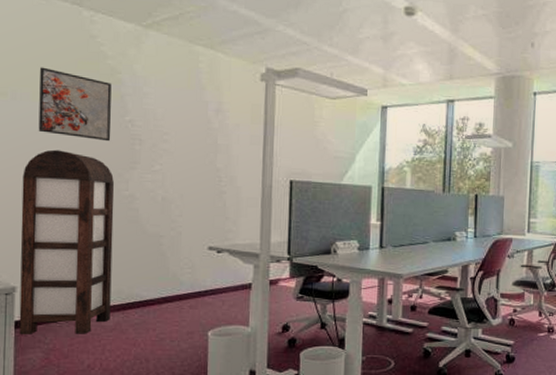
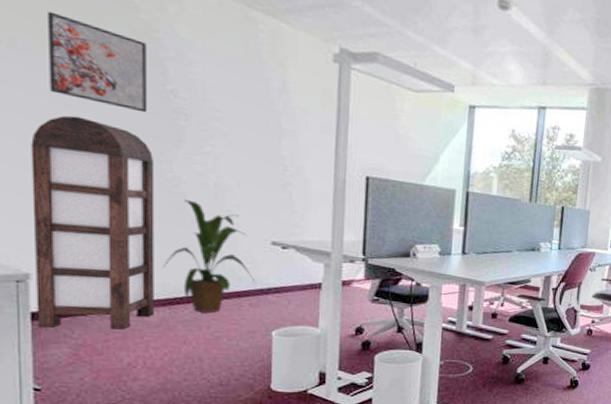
house plant: none [119,213,195,316] -> present [163,199,256,313]

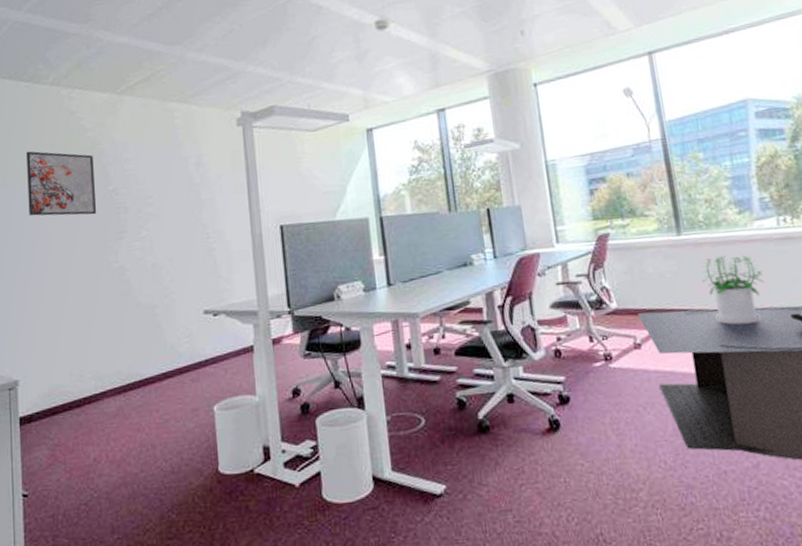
bookshelf: present [31,115,155,330] -> none [17,230,112,433]
house plant: present [163,199,256,313] -> none [116,284,194,396]

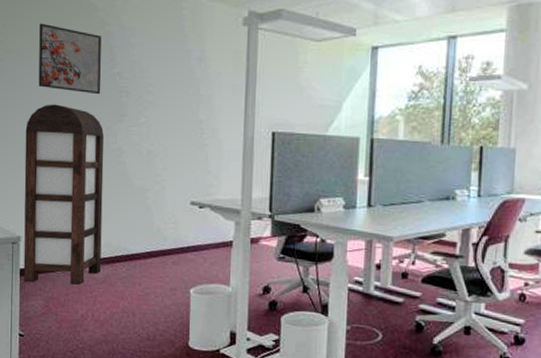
bookshelf: none [17,230,112,433] -> present [23,104,104,285]

